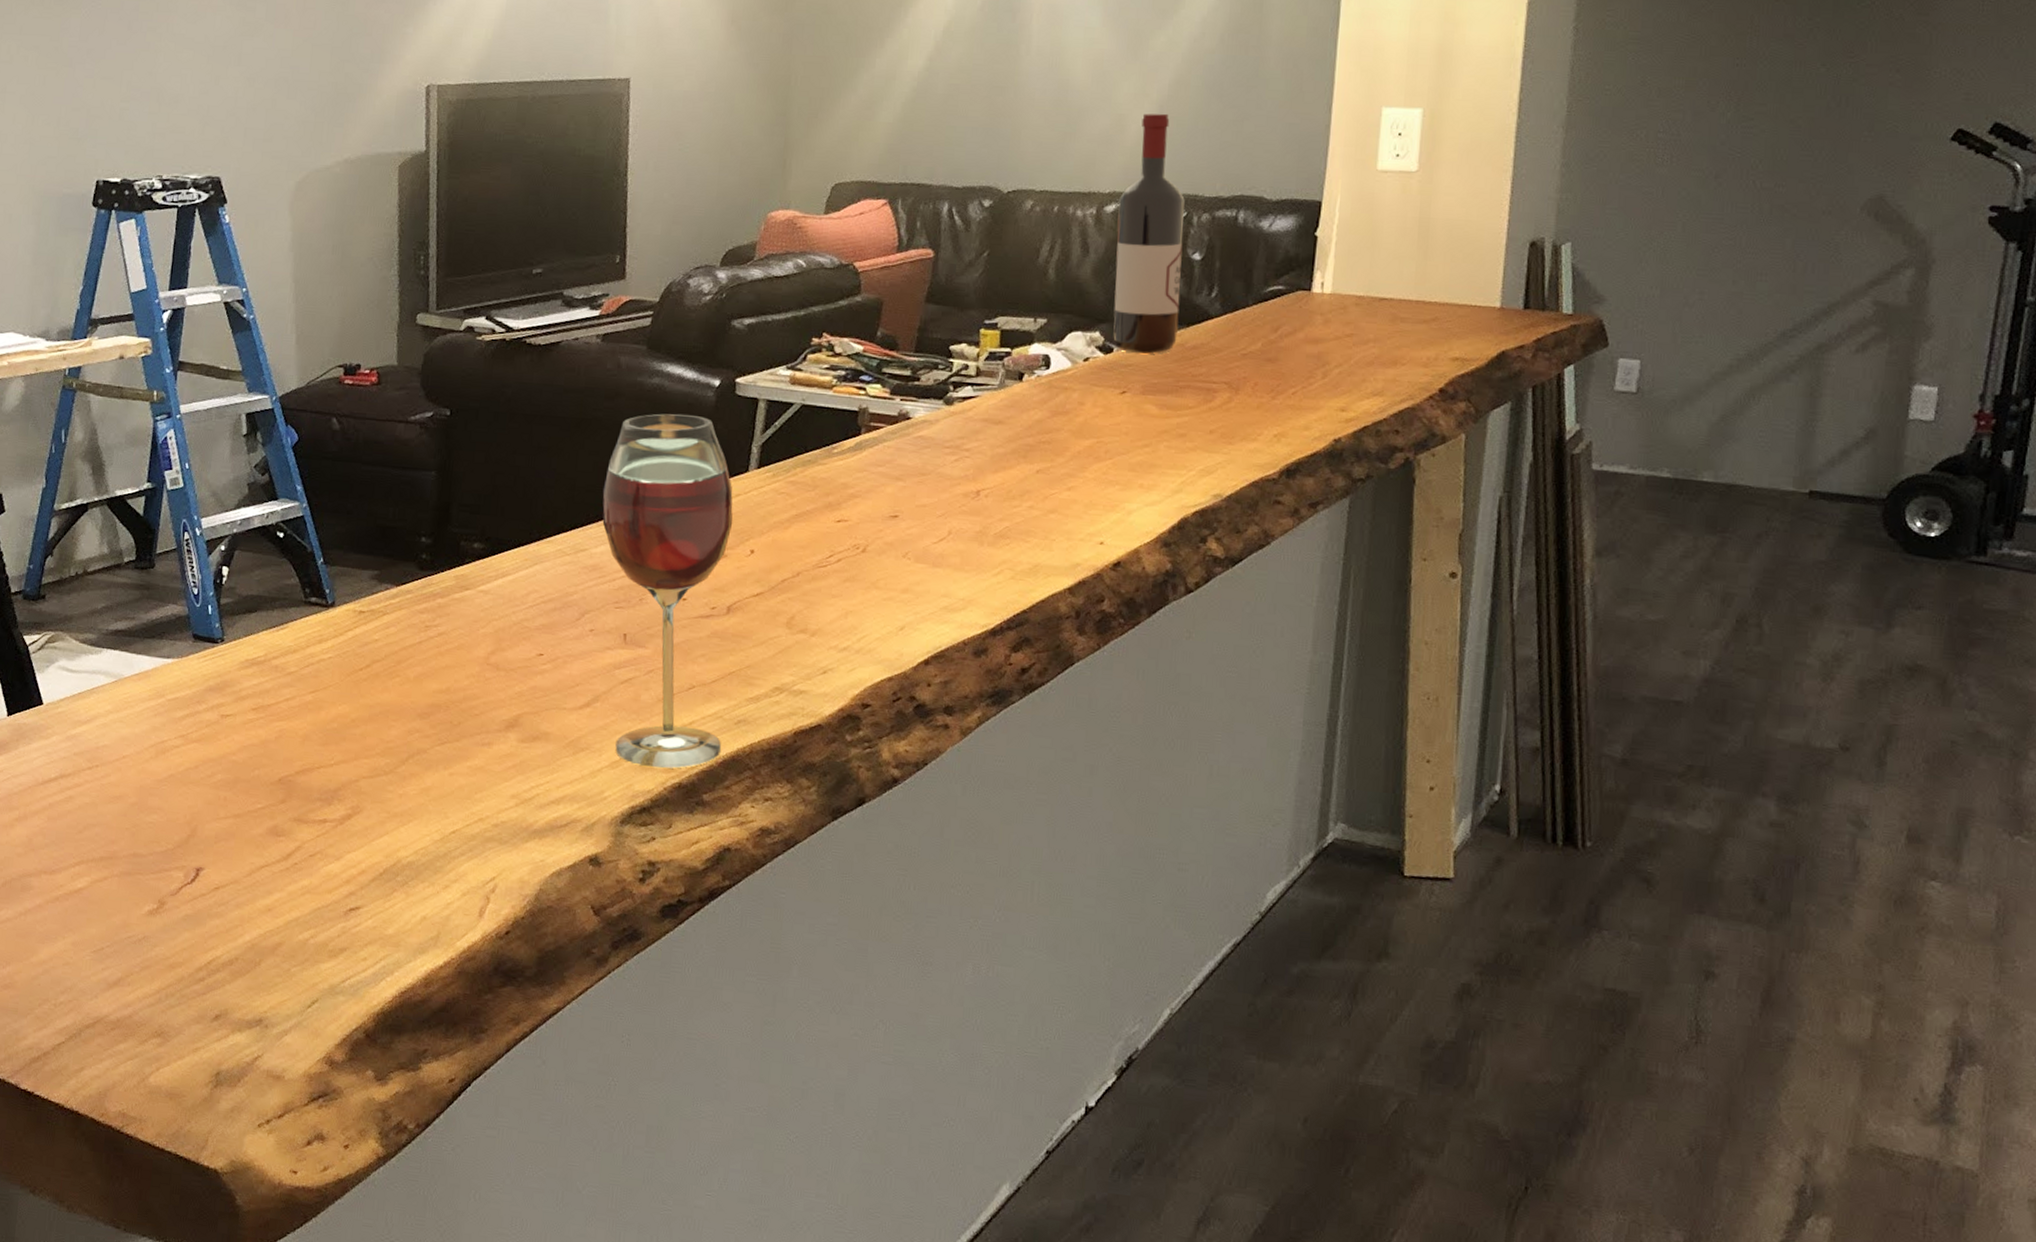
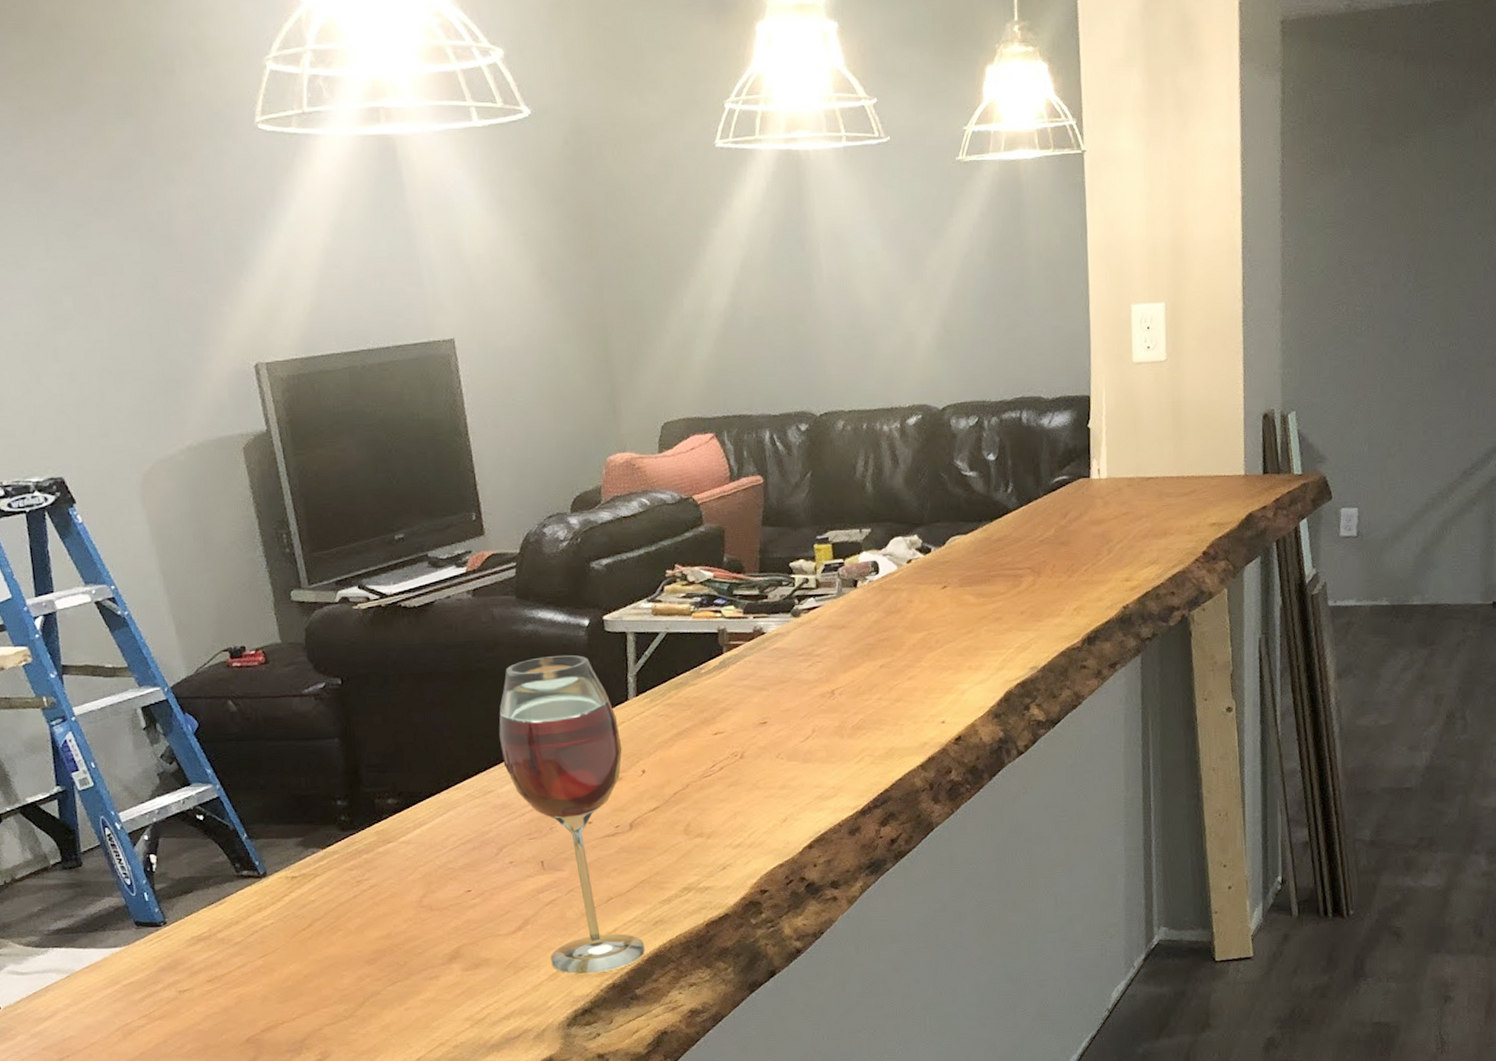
wine bottle: present [1113,113,1185,354] -> none [918,327,984,551]

